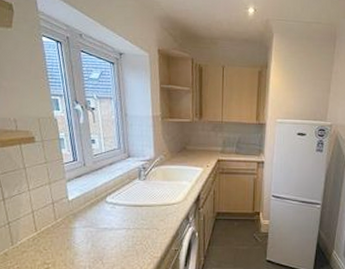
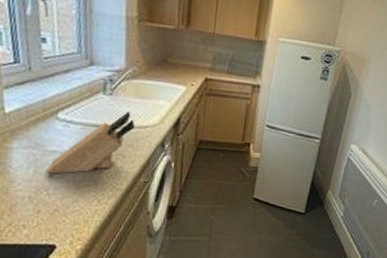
knife block: none [100,192,165,247] -> present [46,111,136,174]

